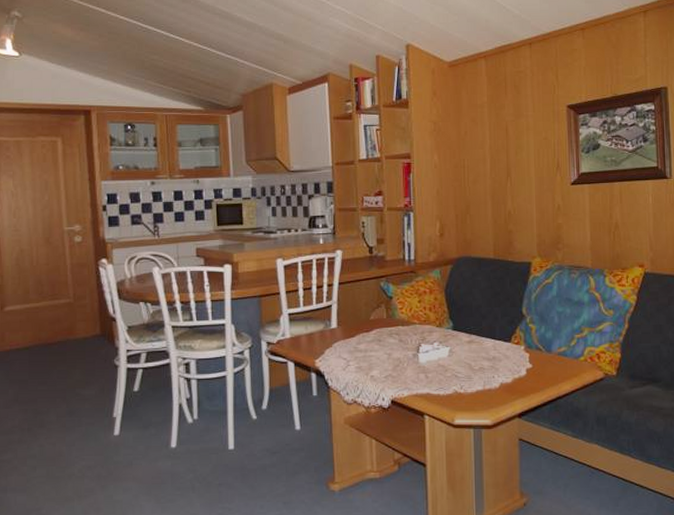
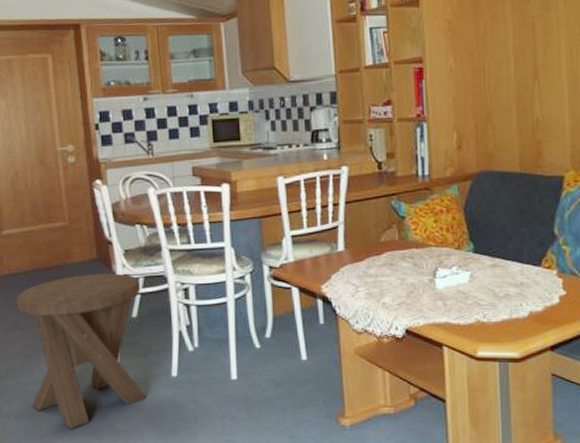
music stool: none [17,349,146,502] -> present [17,273,147,429]

